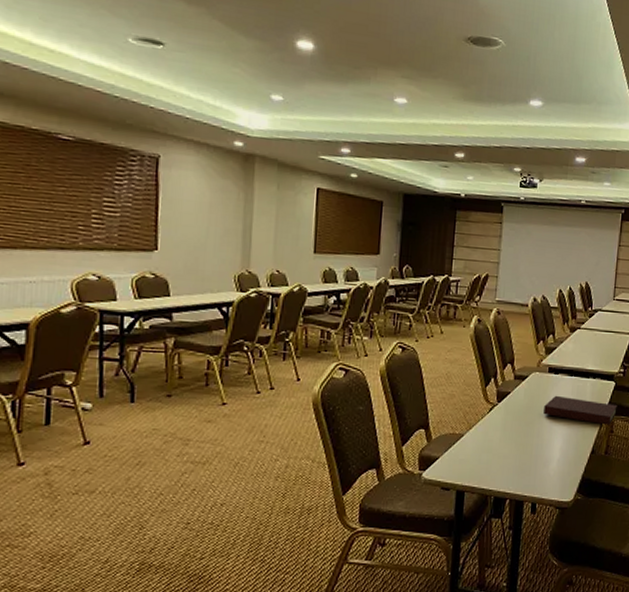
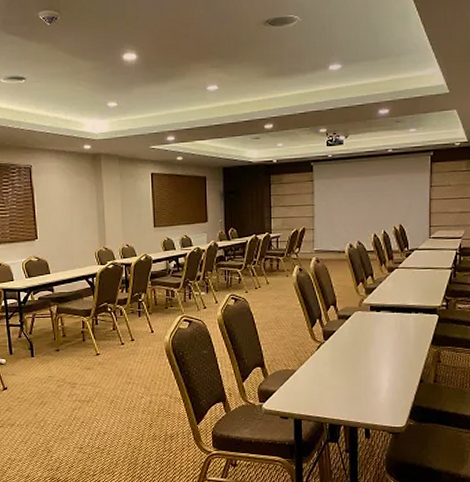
notebook: present [543,395,617,425] -> none [369,331,443,356]

